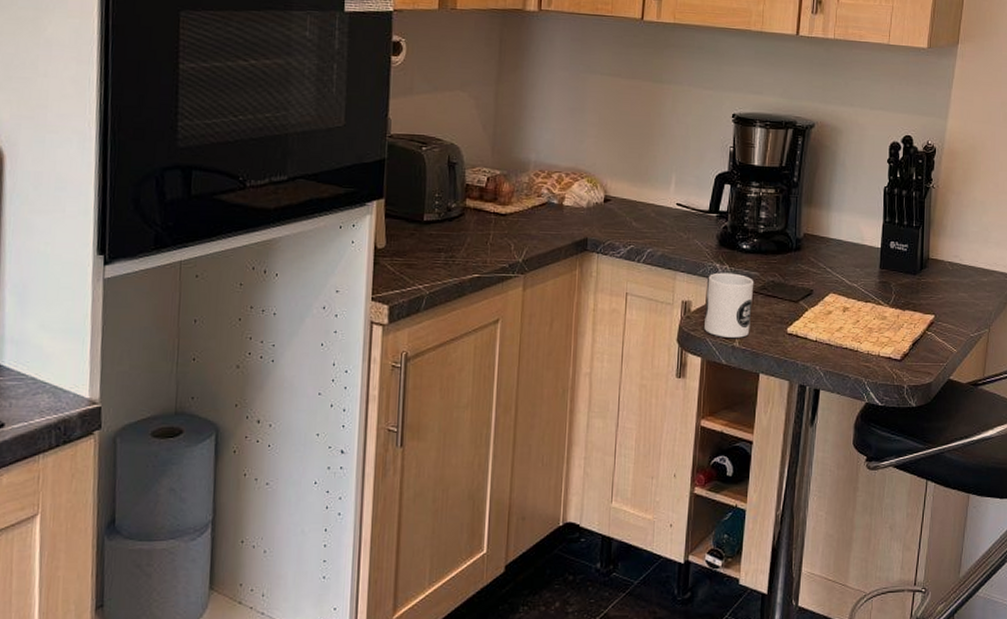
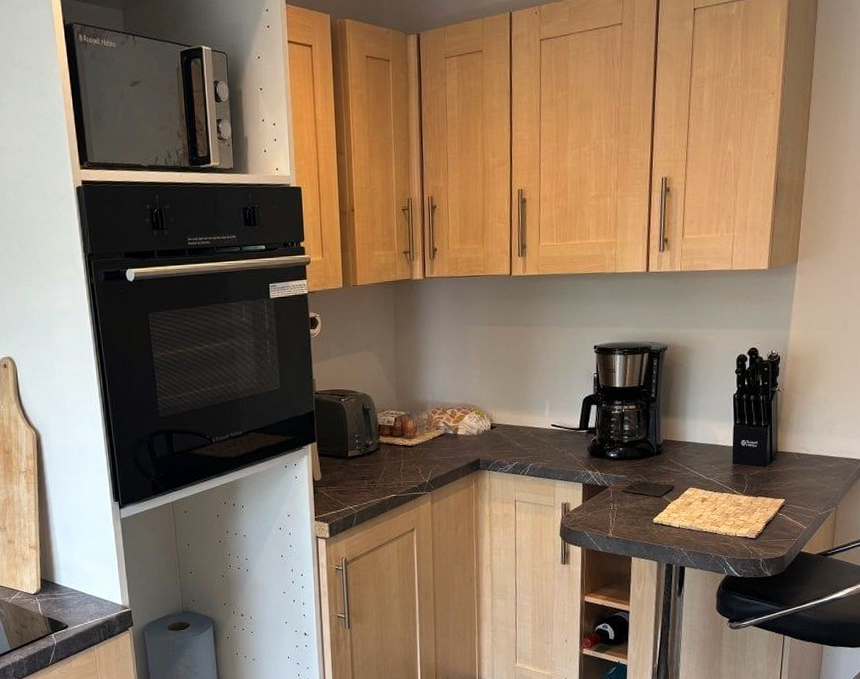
mug: present [704,272,754,338] -> none [582,477,623,530]

